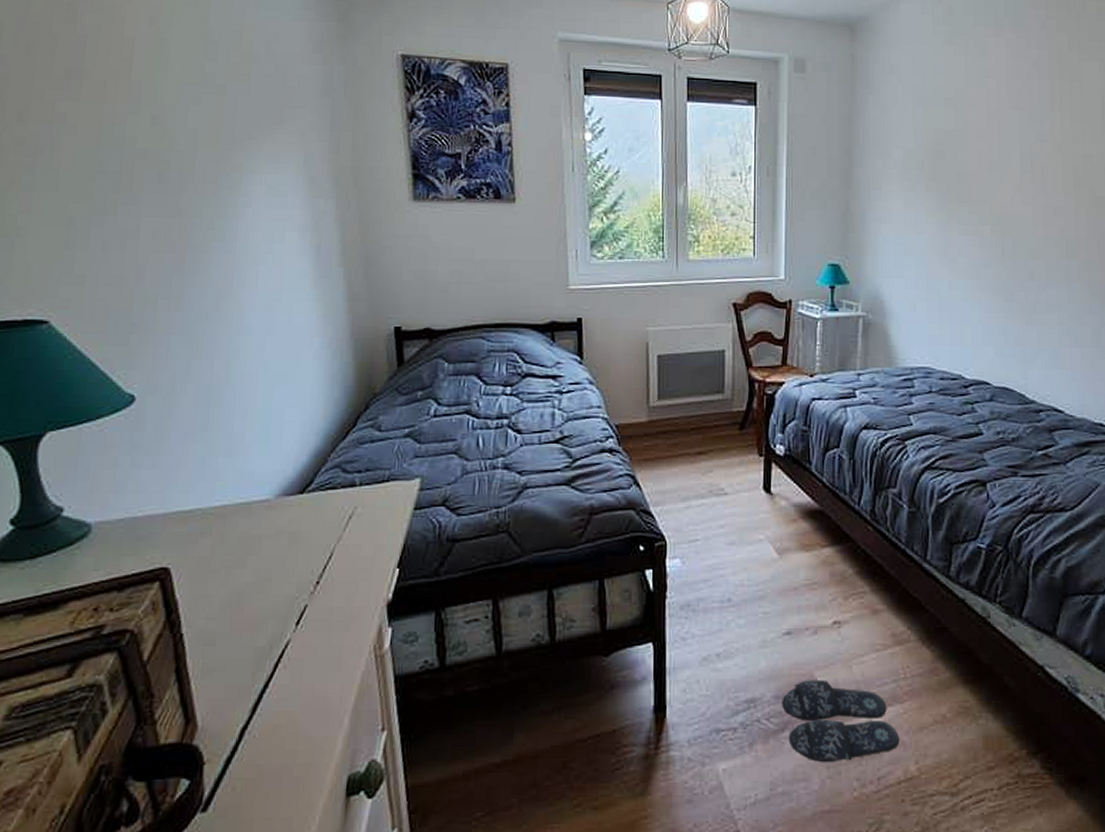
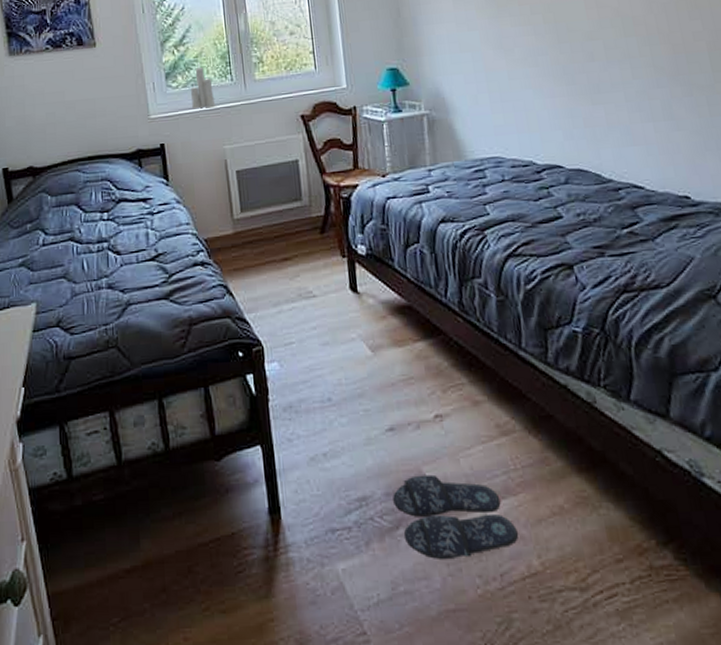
candle: none [617,234,643,285] -> present [191,63,216,110]

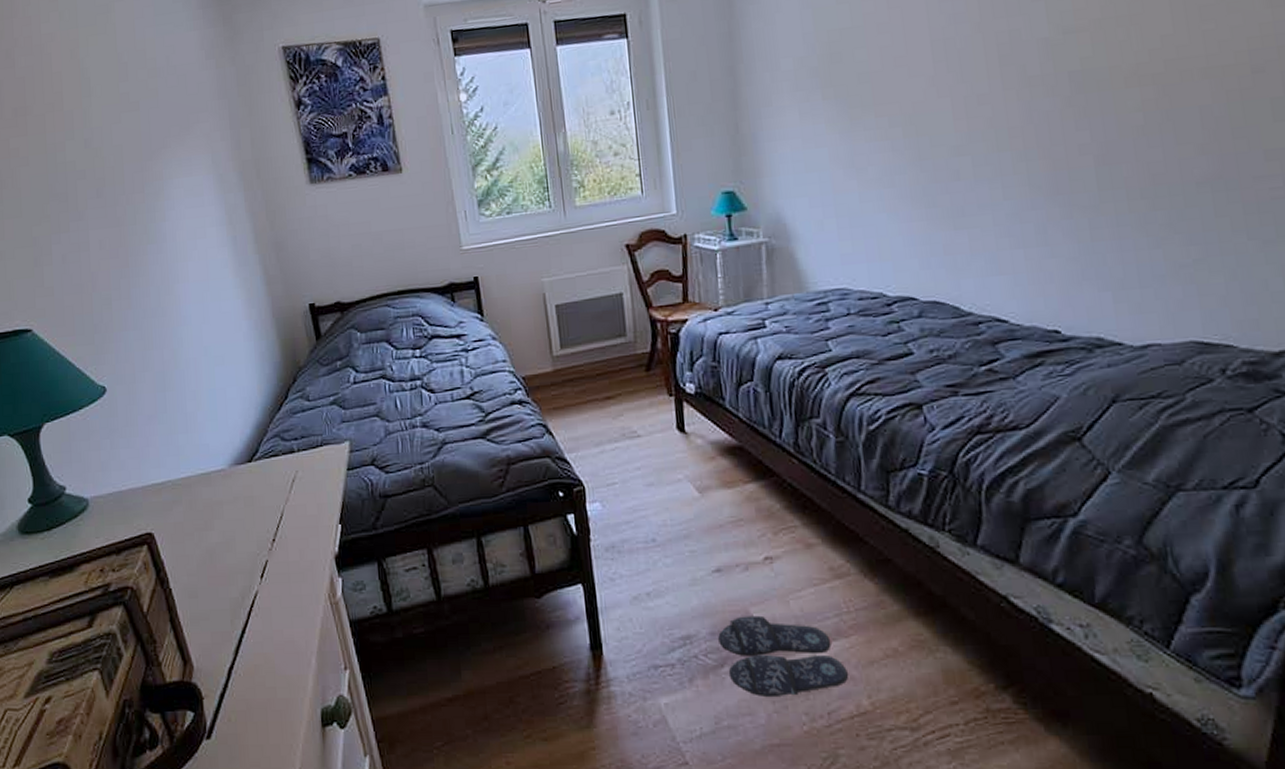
candle: present [191,63,216,110] -> none [506,188,533,240]

